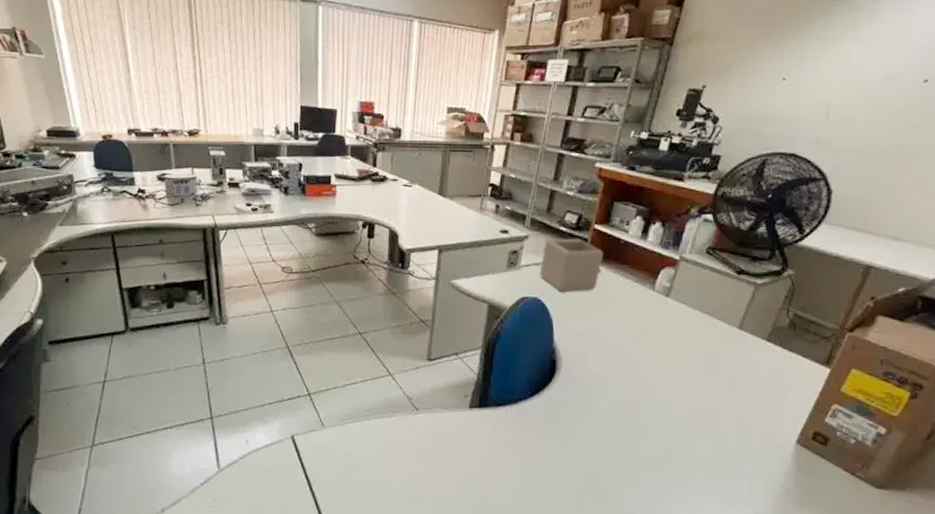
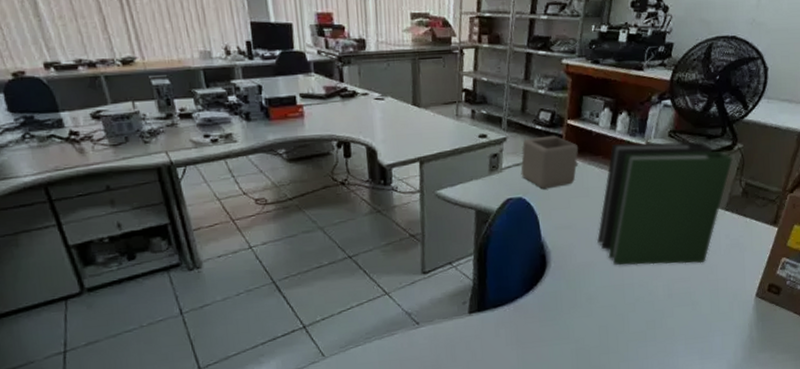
binder: none [614,255,780,396] -> present [597,141,733,265]

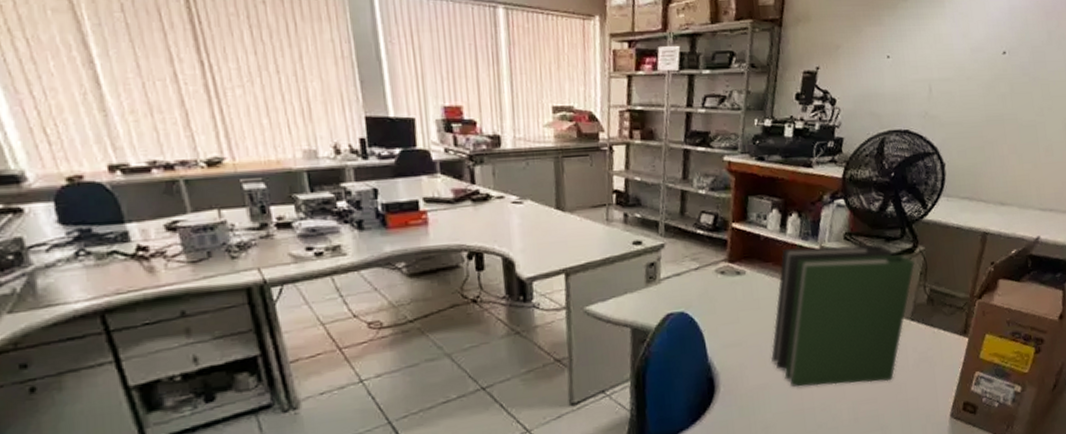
desk organizer: present [520,135,579,189] -> none [681,240,746,301]

